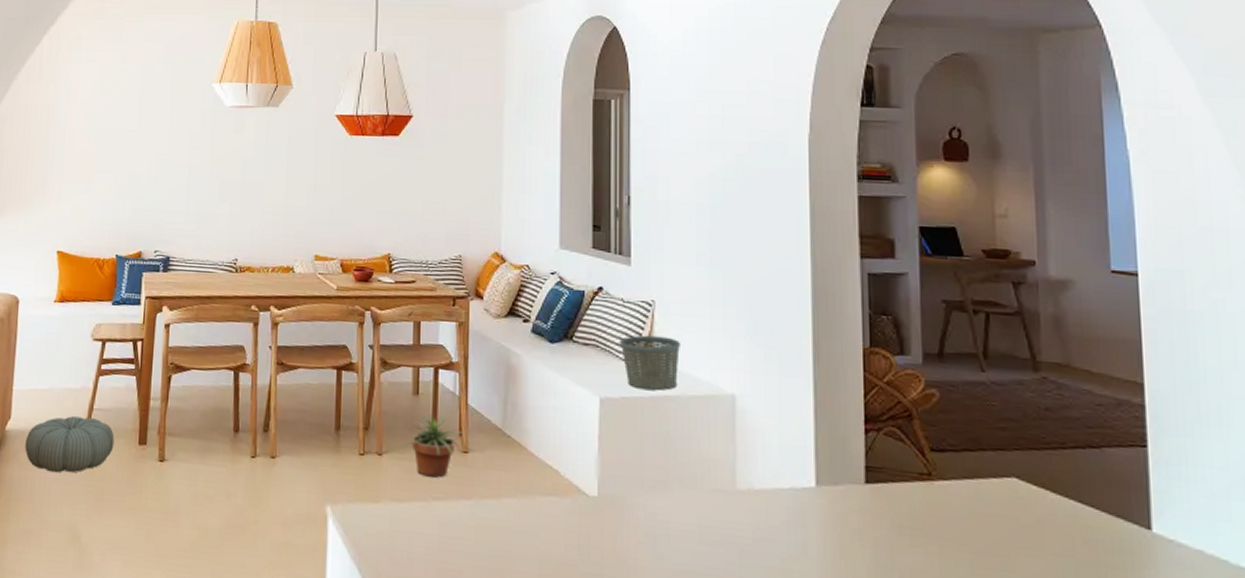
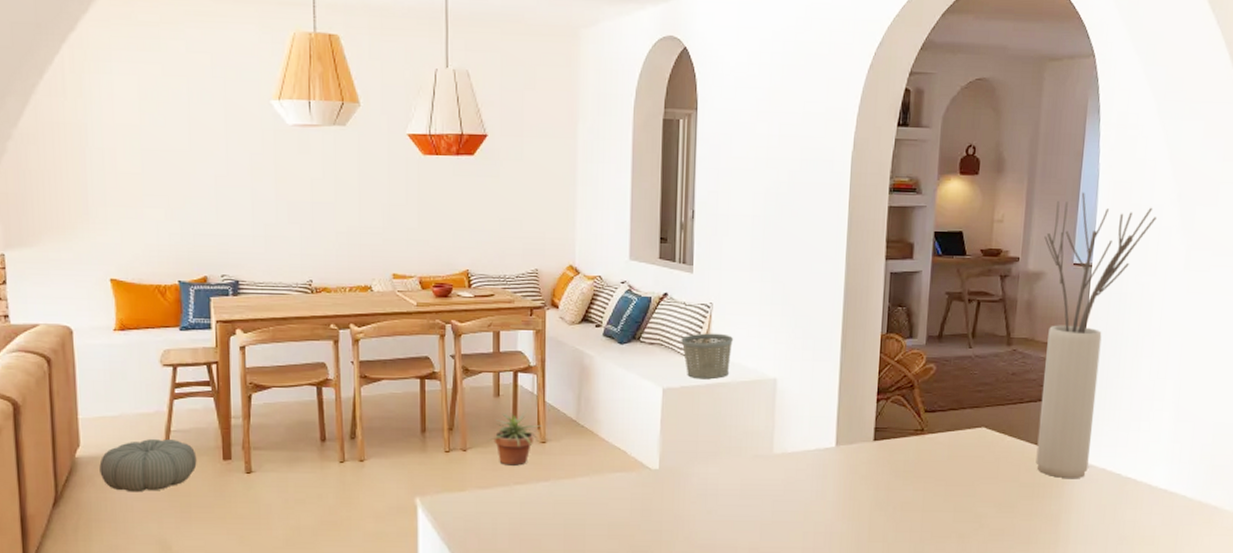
vase: none [1066,183,1220,561] -> present [1036,192,1157,478]

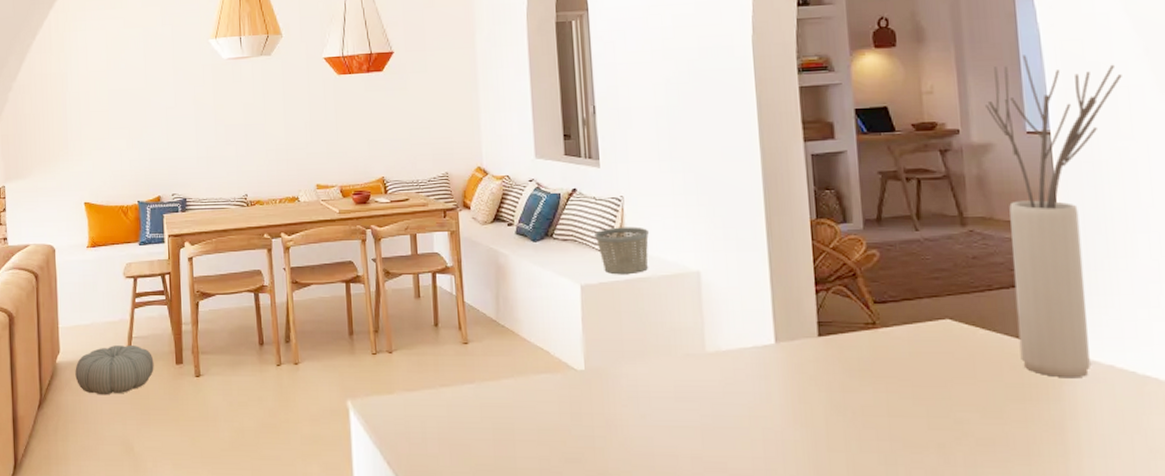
potted plant: present [488,410,542,466] -> none [412,311,463,367]

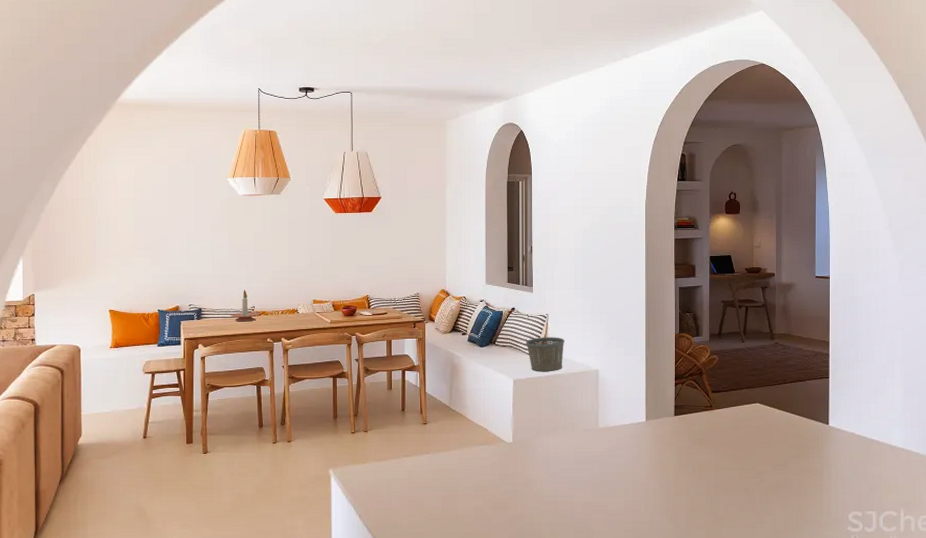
pouf: present [75,346,154,395] -> none [95,429,167,471]
candle holder: none [220,174,254,214] -> present [230,289,260,322]
vase: present [985,55,1122,377] -> none [792,224,875,441]

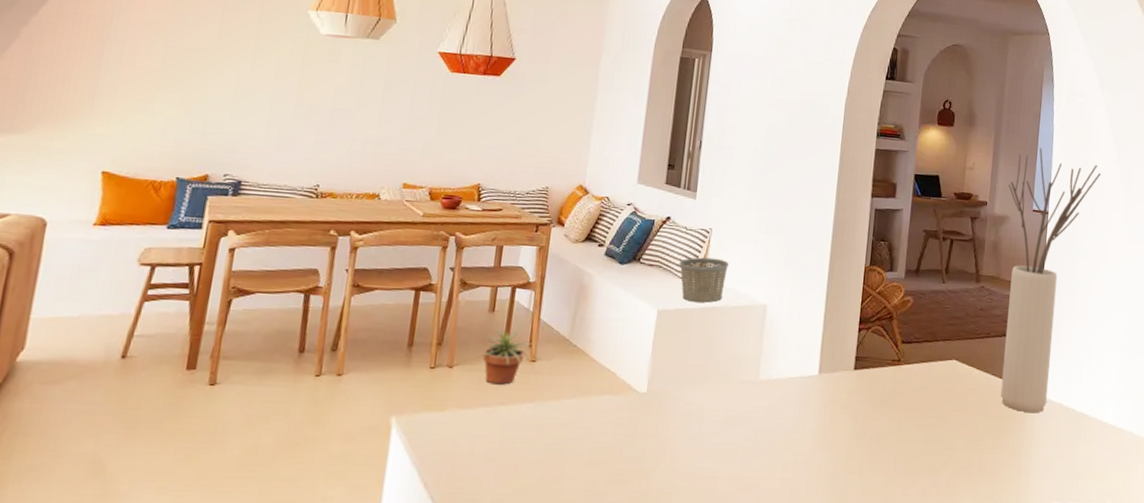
candle holder: present [230,289,260,322] -> none [282,160,326,205]
potted plant: none [383,399,423,442] -> present [477,327,533,385]
vase: none [792,224,875,441] -> present [1000,148,1101,412]

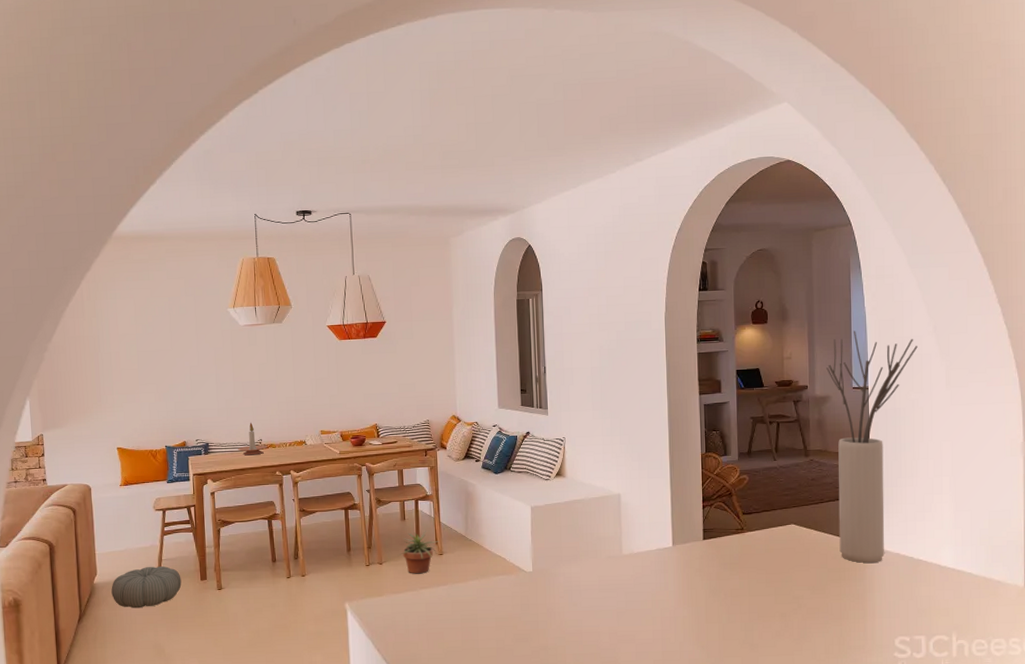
pouf: none [40,344,158,404] -> present [111,566,182,609]
candle holder: none [282,160,326,205] -> present [238,422,268,456]
basket: present [679,257,730,303] -> none [542,461,584,498]

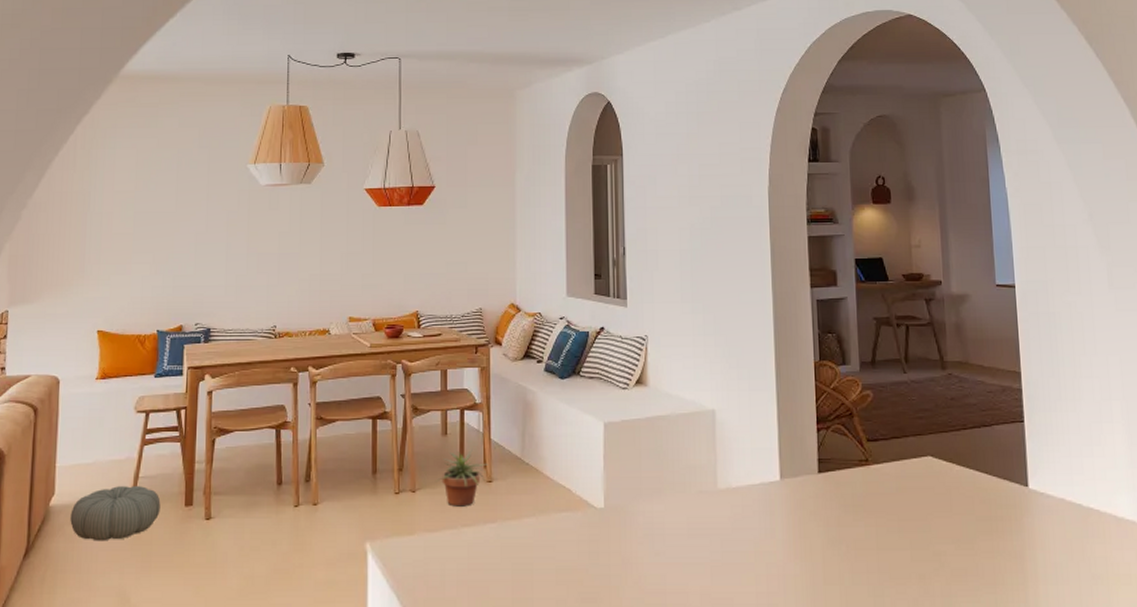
candle holder: present [238,422,268,456] -> none [246,304,283,346]
vase: present [826,330,918,563] -> none [963,216,1072,510]

